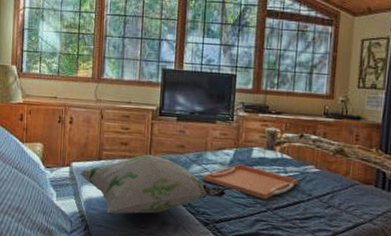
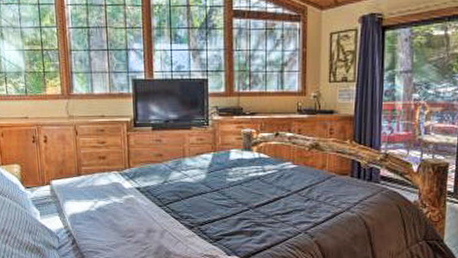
decorative pillow: present [80,154,226,215] -> none [61,165,207,227]
serving tray: present [202,164,298,199] -> none [183,167,276,198]

